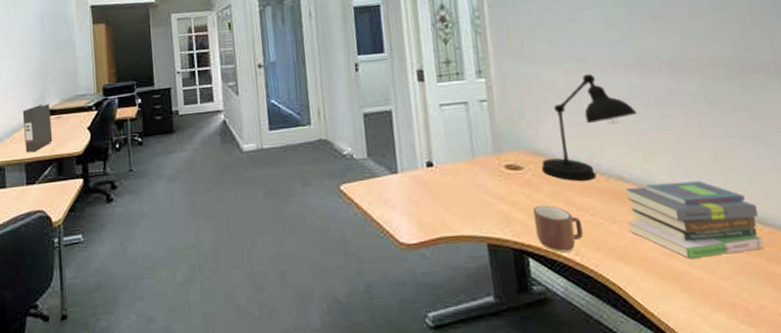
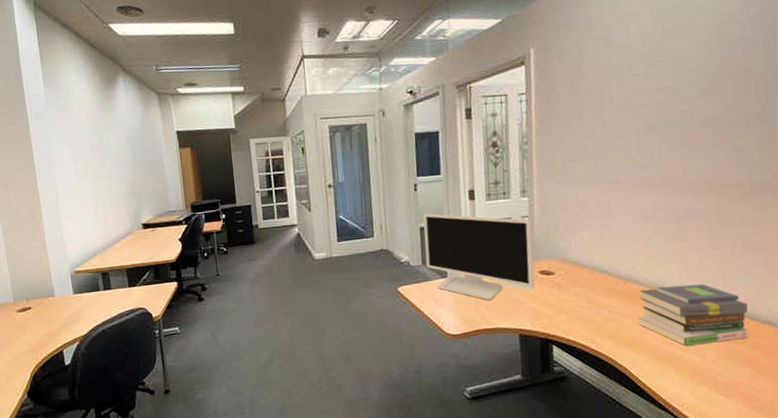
binder: present [22,104,53,153] -> none [121,219,149,261]
monitor: none [366,97,501,202] -> present [423,213,535,301]
mug: present [532,205,583,253] -> none [559,303,600,341]
desk lamp: present [541,74,637,181] -> none [570,194,657,284]

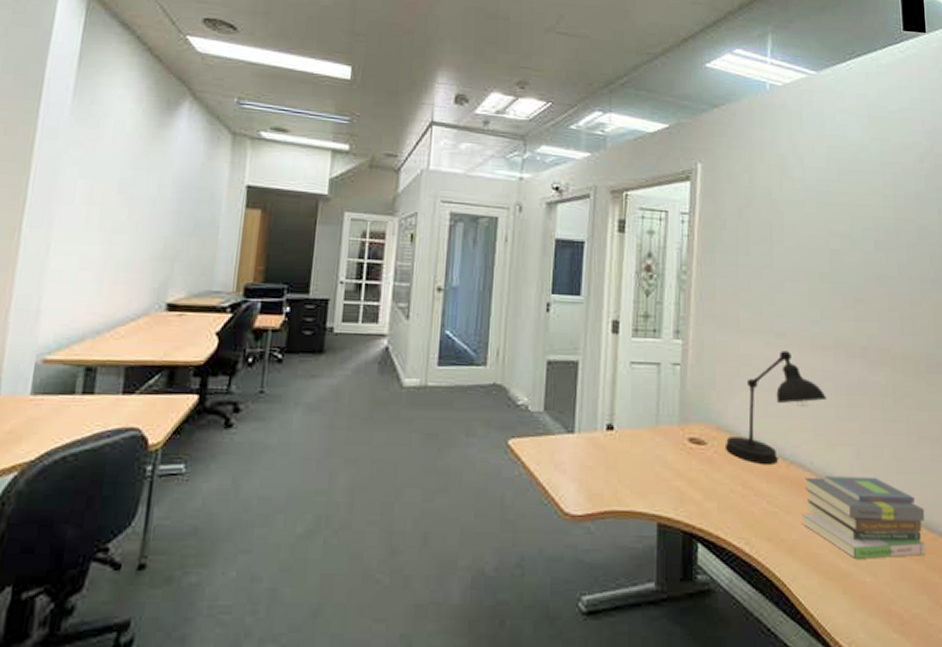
monitor: present [423,213,535,301] -> none [549,344,685,472]
desk lamp: none [570,194,657,284] -> present [724,350,826,464]

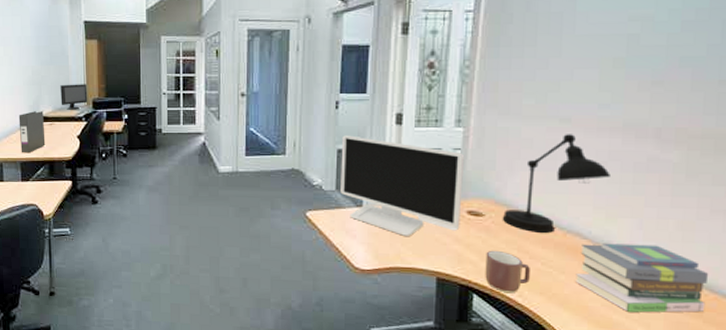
binder: none [129,296,172,355] -> present [18,111,46,154]
computer monitor: none [199,263,240,297] -> present [60,84,88,110]
monitor: none [549,344,685,472] -> present [340,135,465,237]
mug: none [709,486,756,541] -> present [485,250,530,294]

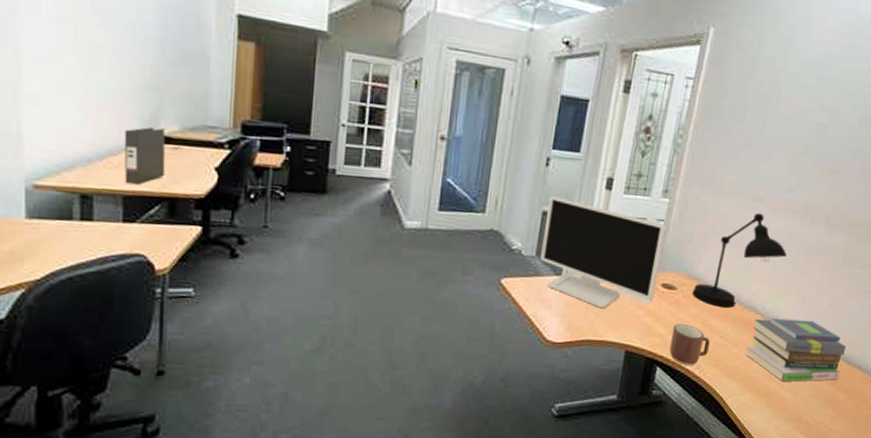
computer monitor: present [60,84,88,110] -> none [193,96,236,133]

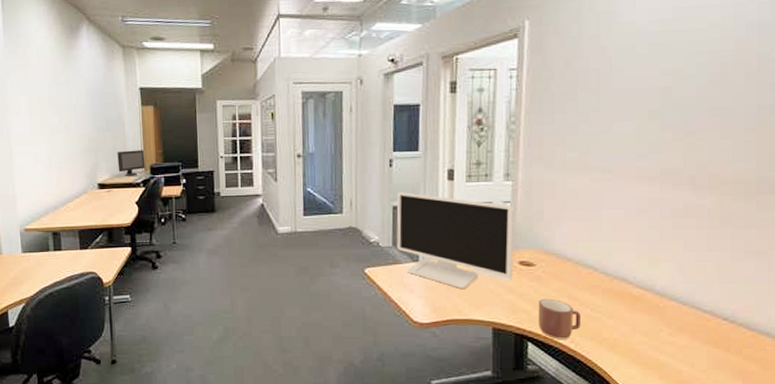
binder: present [124,127,166,185] -> none [75,178,104,221]
computer monitor: none [193,96,236,133] -> present [117,150,145,176]
desk lamp: present [692,213,787,308] -> none [552,184,651,280]
books: present [745,318,847,382] -> none [623,287,746,353]

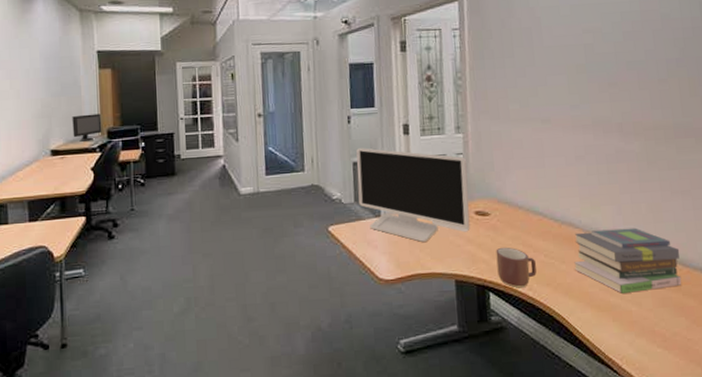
books: none [623,287,746,353] -> present [574,227,682,293]

